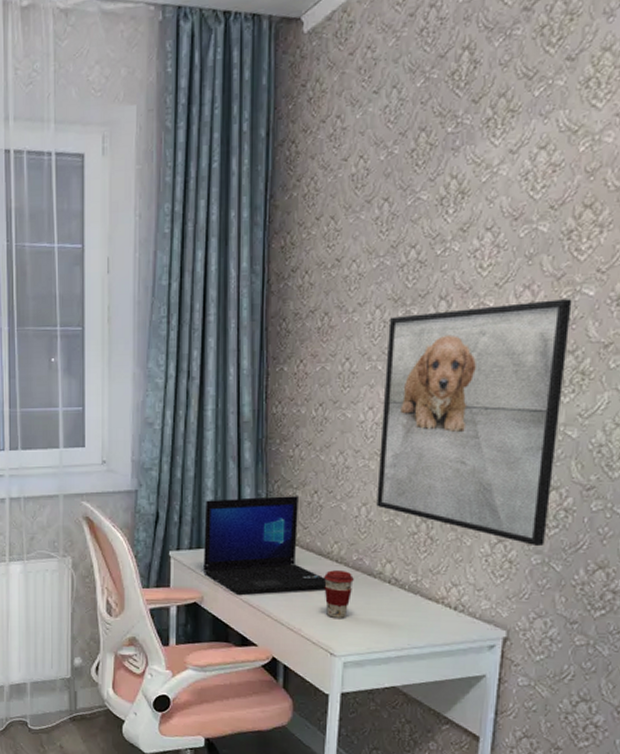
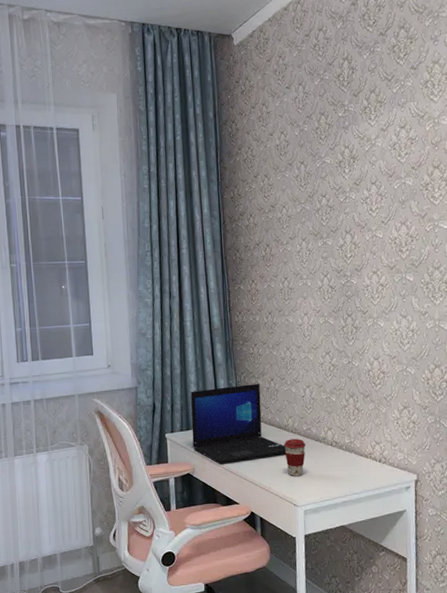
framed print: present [376,299,572,547] -> none [312,231,436,410]

